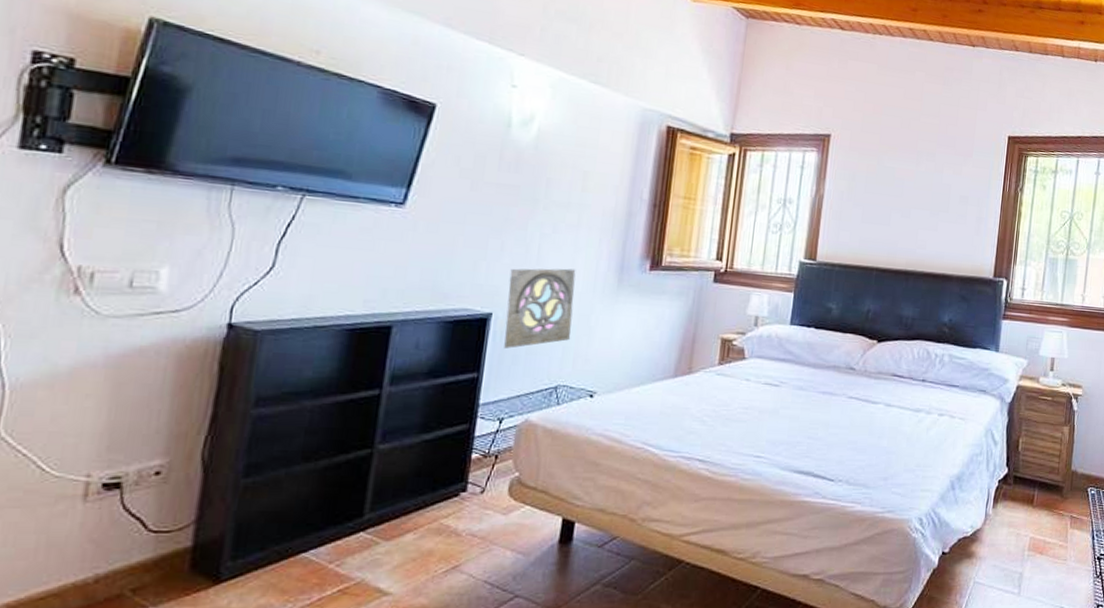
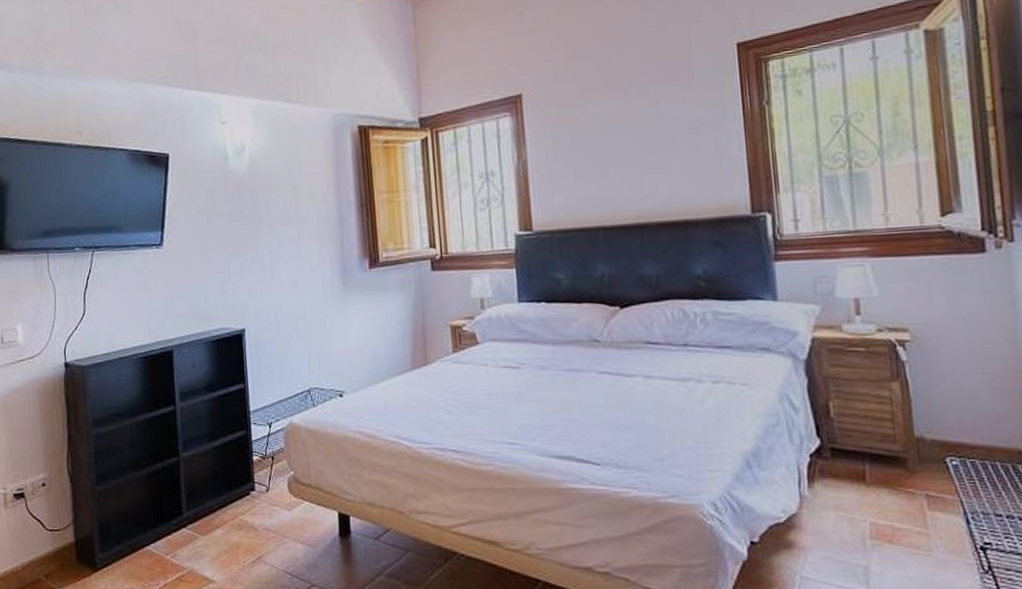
wall ornament: present [504,268,576,349] -> none [252,278,313,359]

